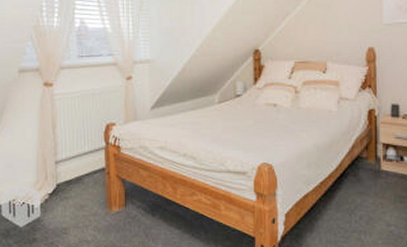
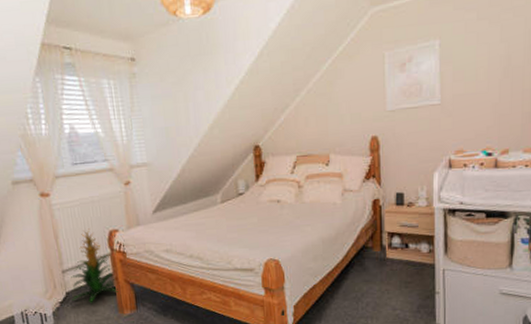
indoor plant: none [61,120,109,197] -> present [71,228,118,303]

